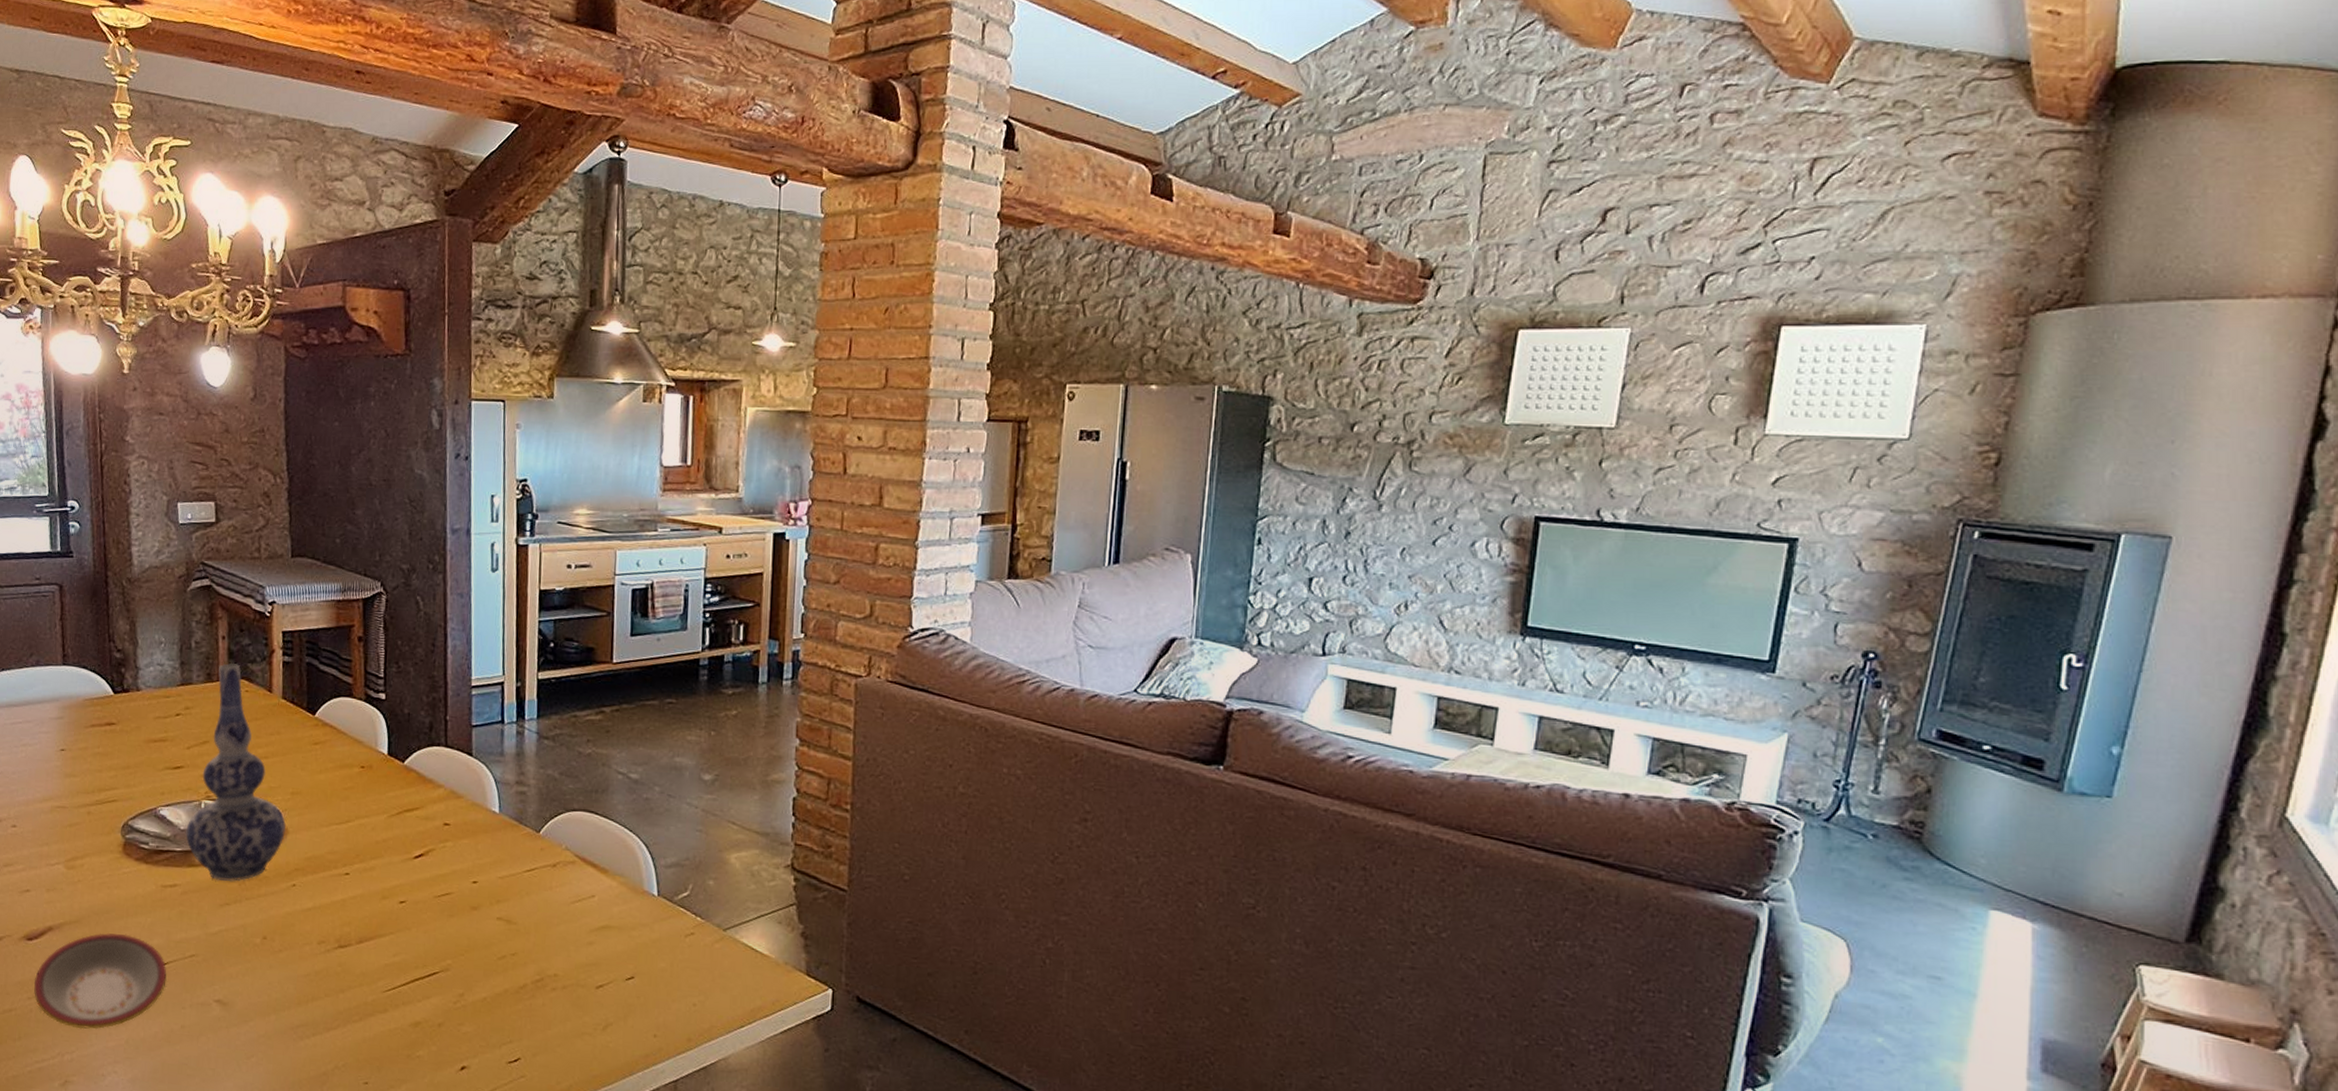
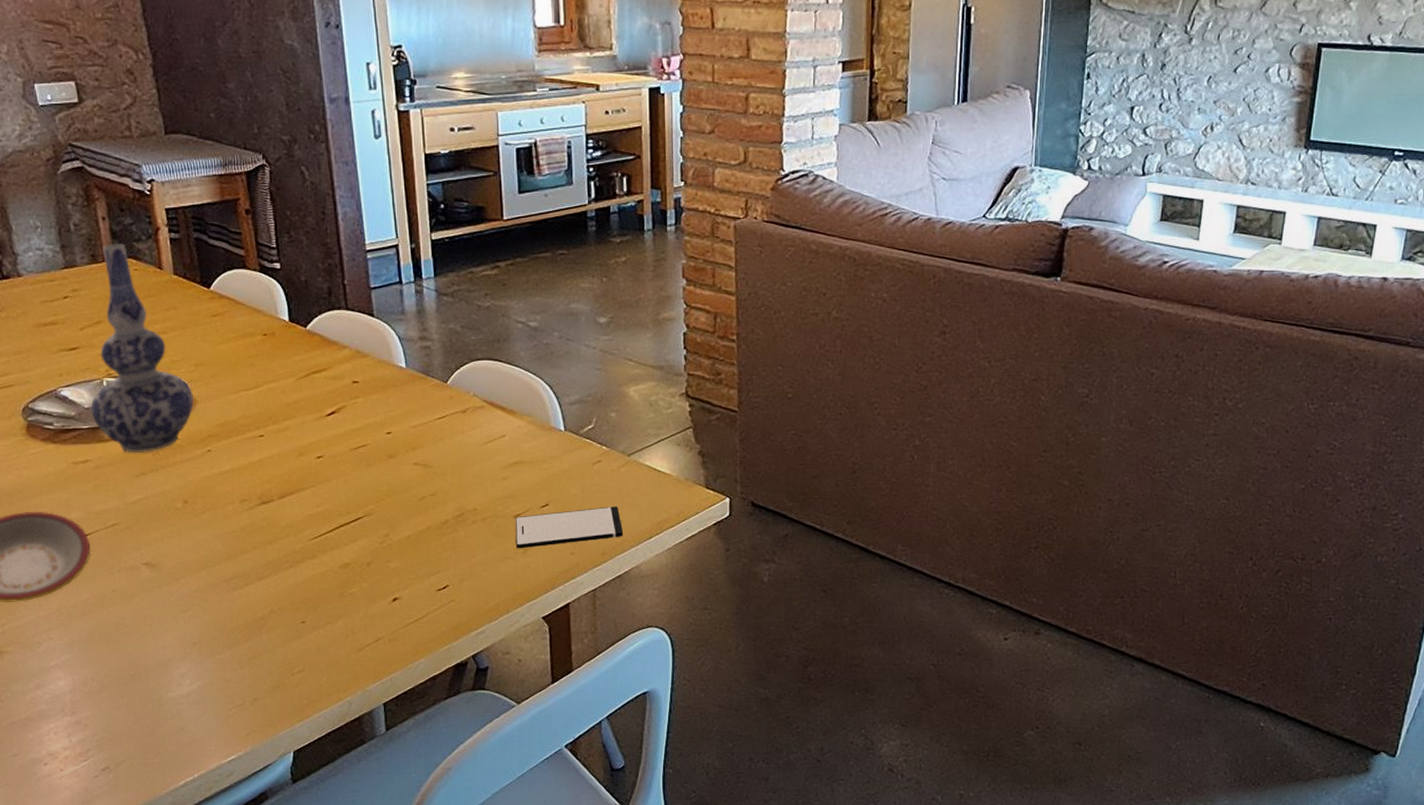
smartphone: none [595,986,712,1025] -> present [515,506,623,549]

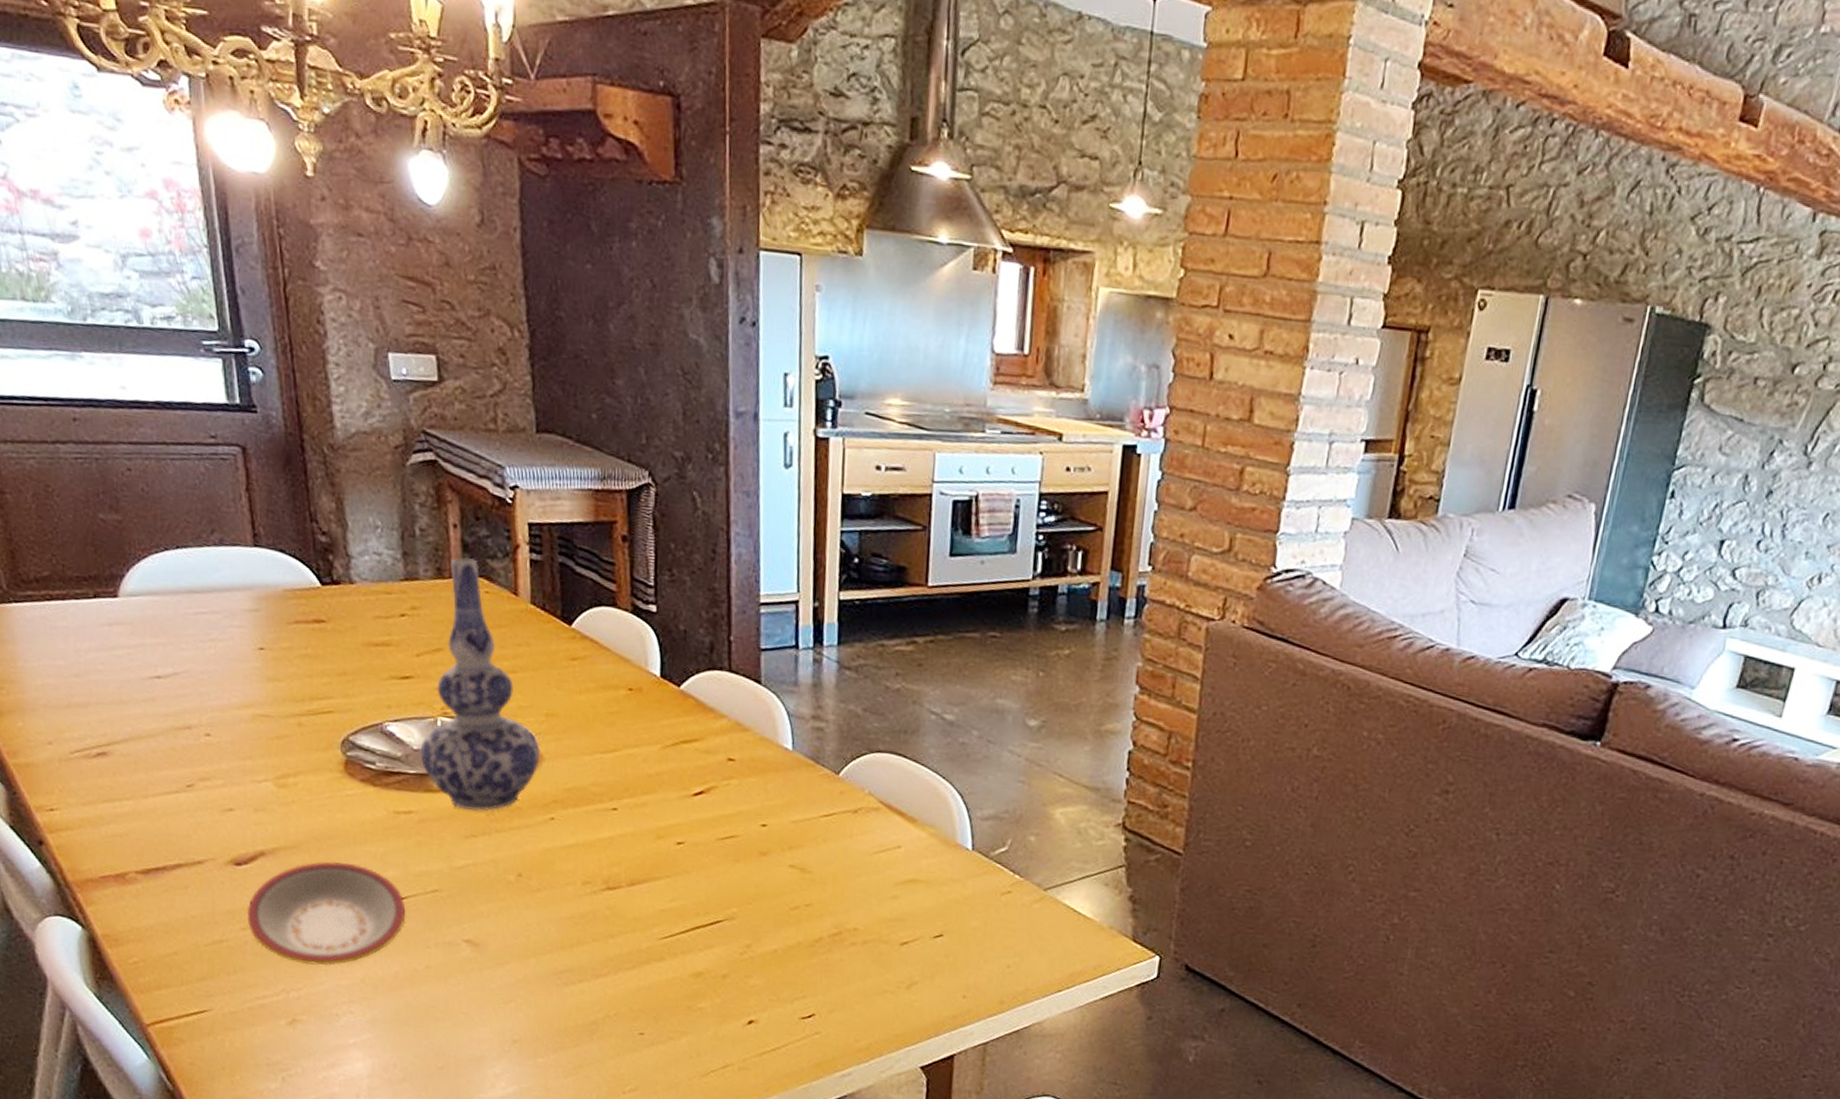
smartphone: present [515,506,623,549] -> none [898,944,1028,986]

